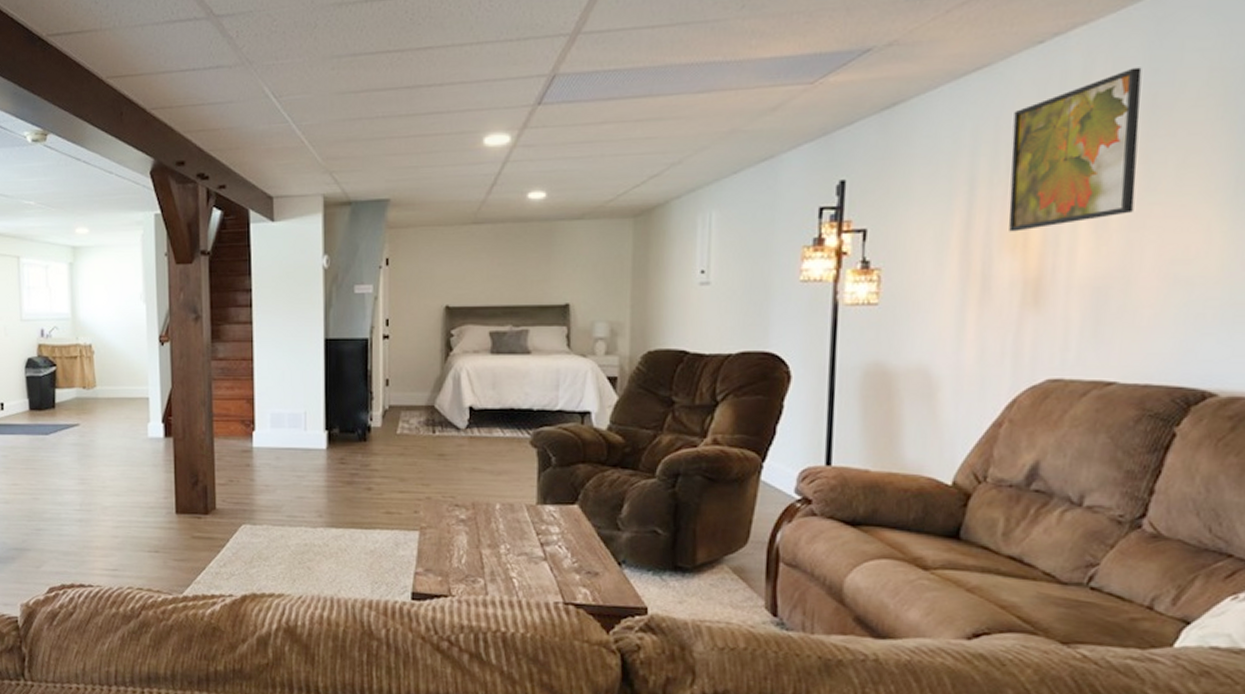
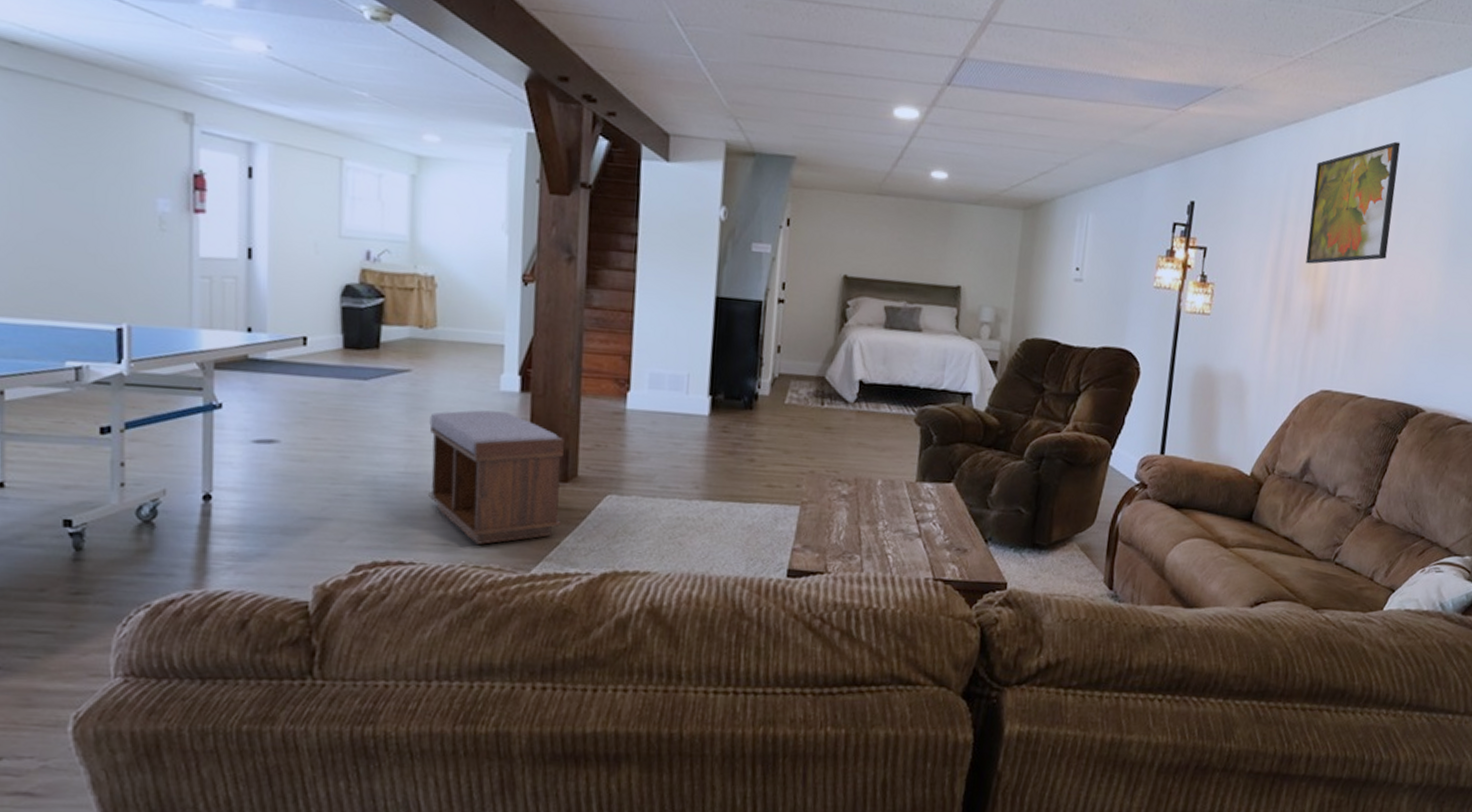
bench: none [96,455,205,570] -> present [428,410,564,545]

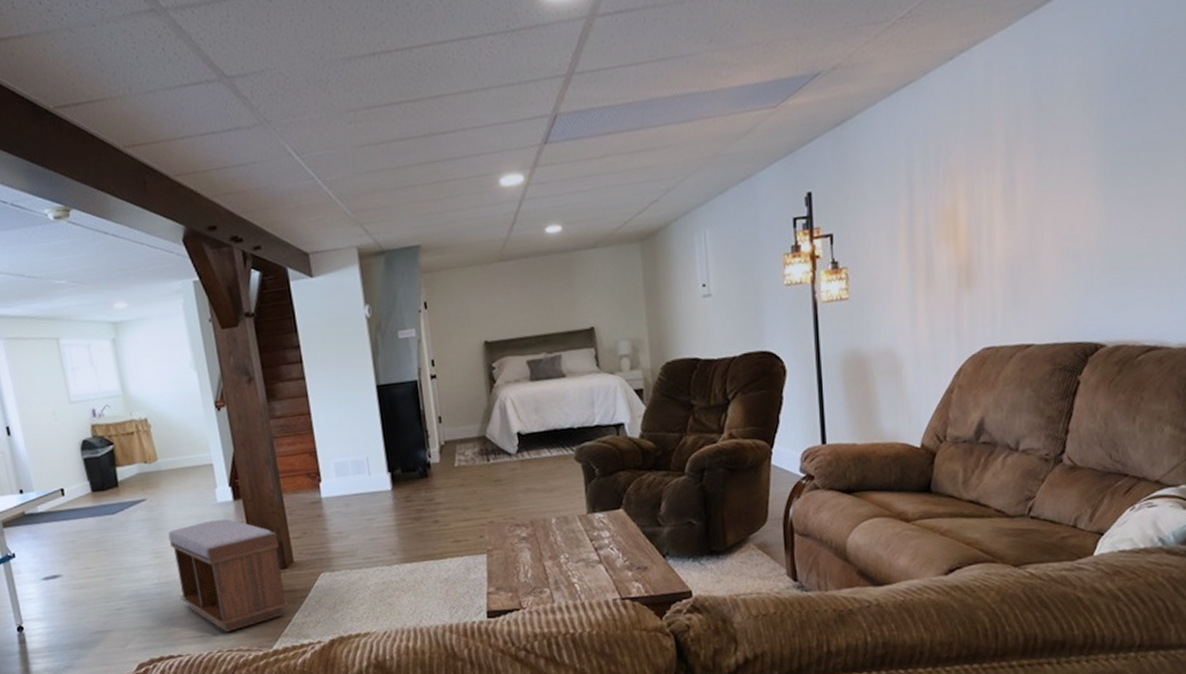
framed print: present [1306,141,1401,264] -> none [937,75,1033,225]

